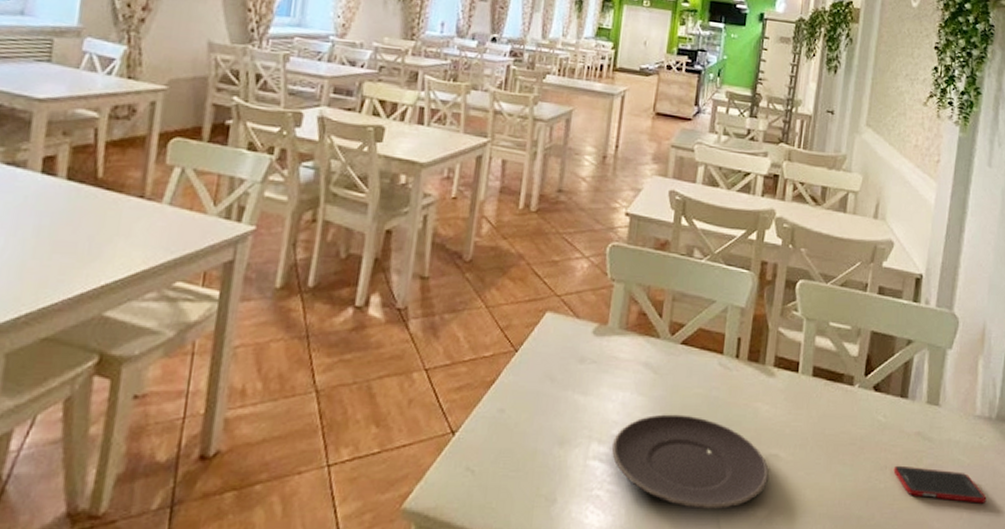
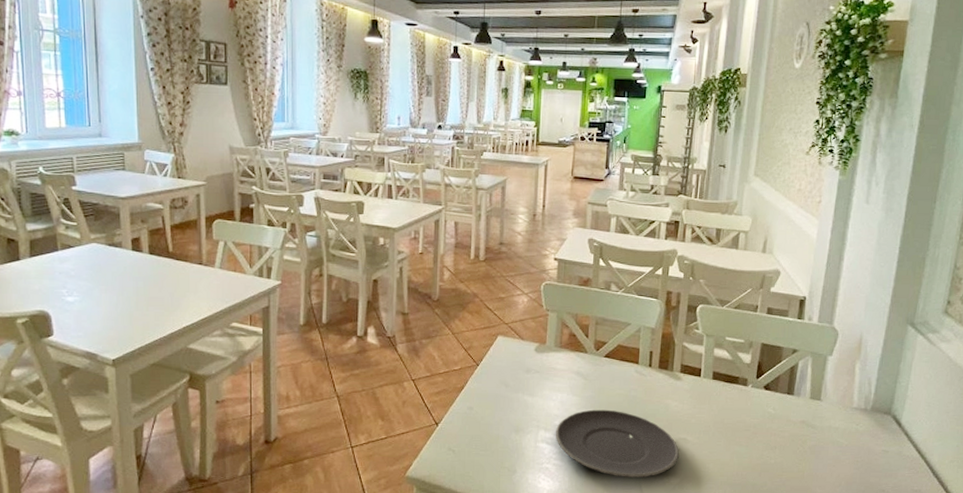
cell phone: present [893,465,987,504] -> none [782,446,862,475]

